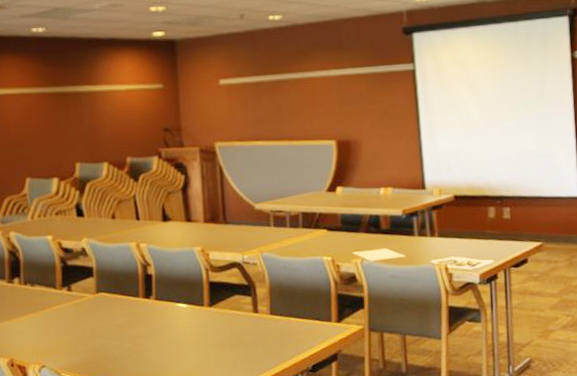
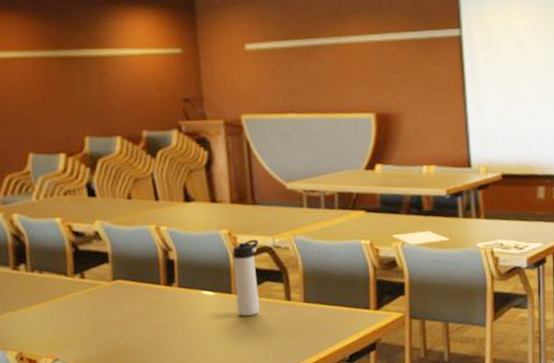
thermos bottle: none [205,255,230,327] -> present [232,239,260,316]

